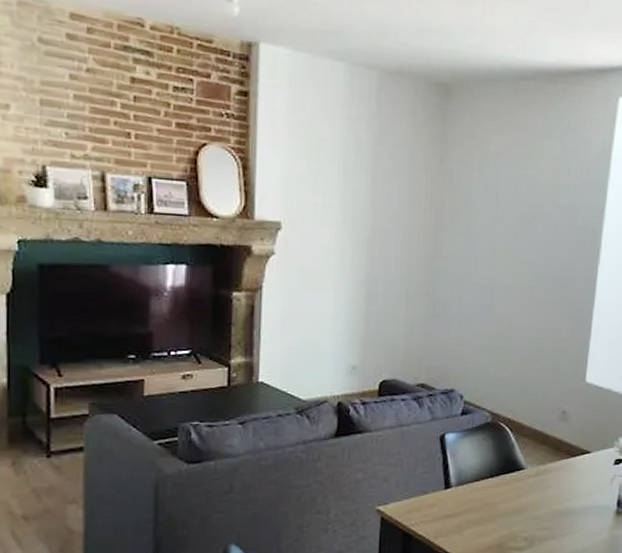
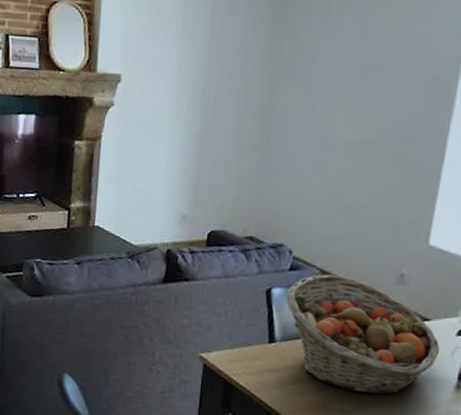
fruit basket: none [459,416,600,529] -> present [286,274,440,395]

